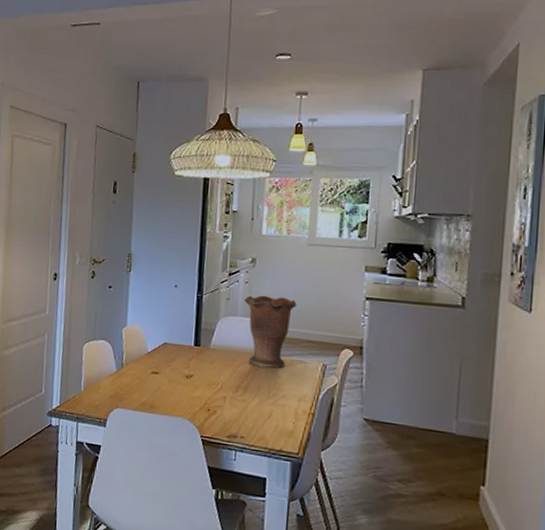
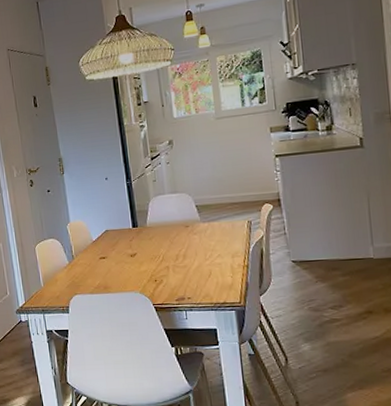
vase: present [244,295,297,369] -> none [168,169,216,235]

